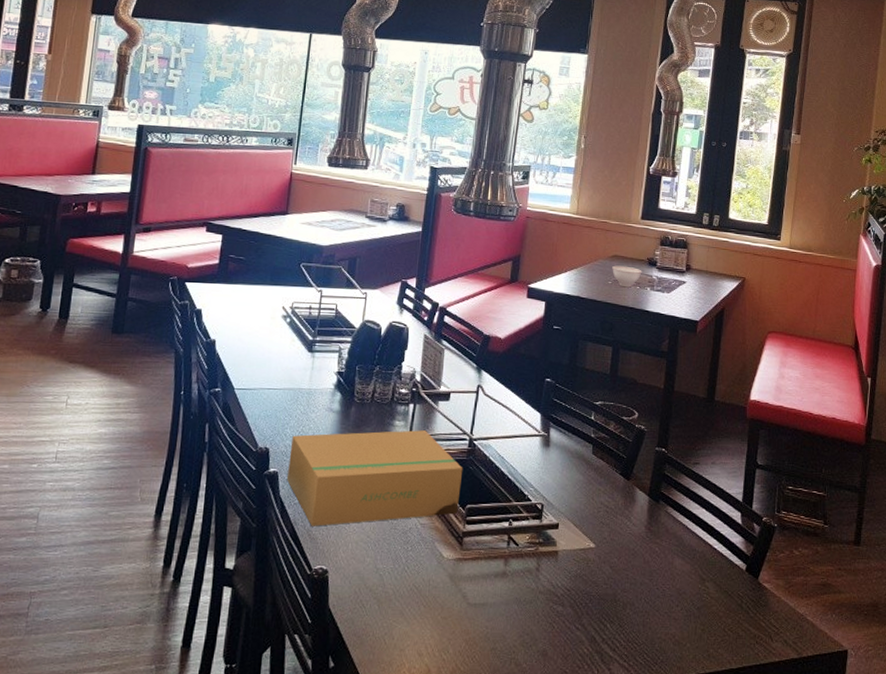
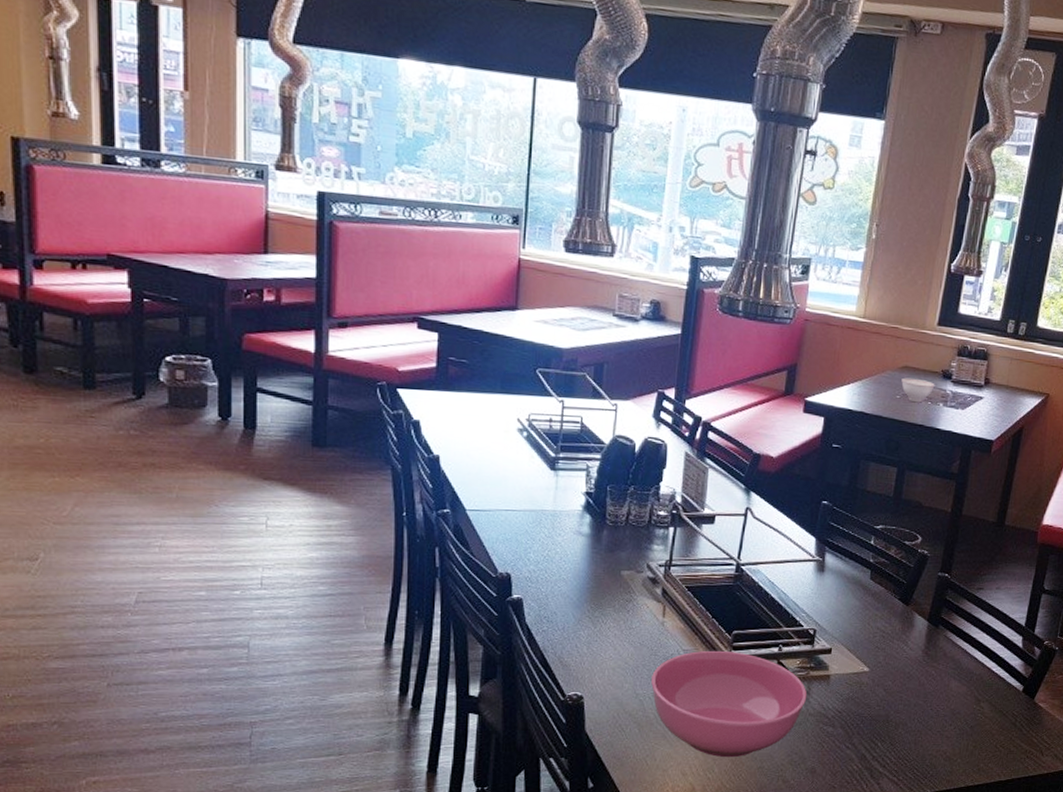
box: present [287,430,463,527] -> none [533,555,730,653]
bowl: none [391,524,537,638] -> present [651,650,808,758]

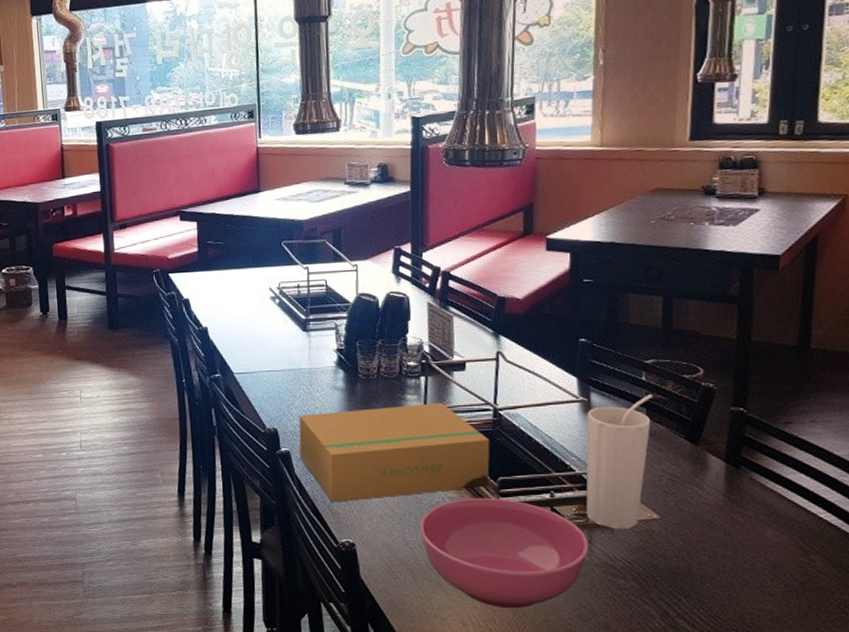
box: none [533,555,730,653] -> present [299,403,490,502]
cup: none [808,557,878,681] -> present [586,394,653,529]
bowl: present [901,377,935,403] -> none [654,199,696,226]

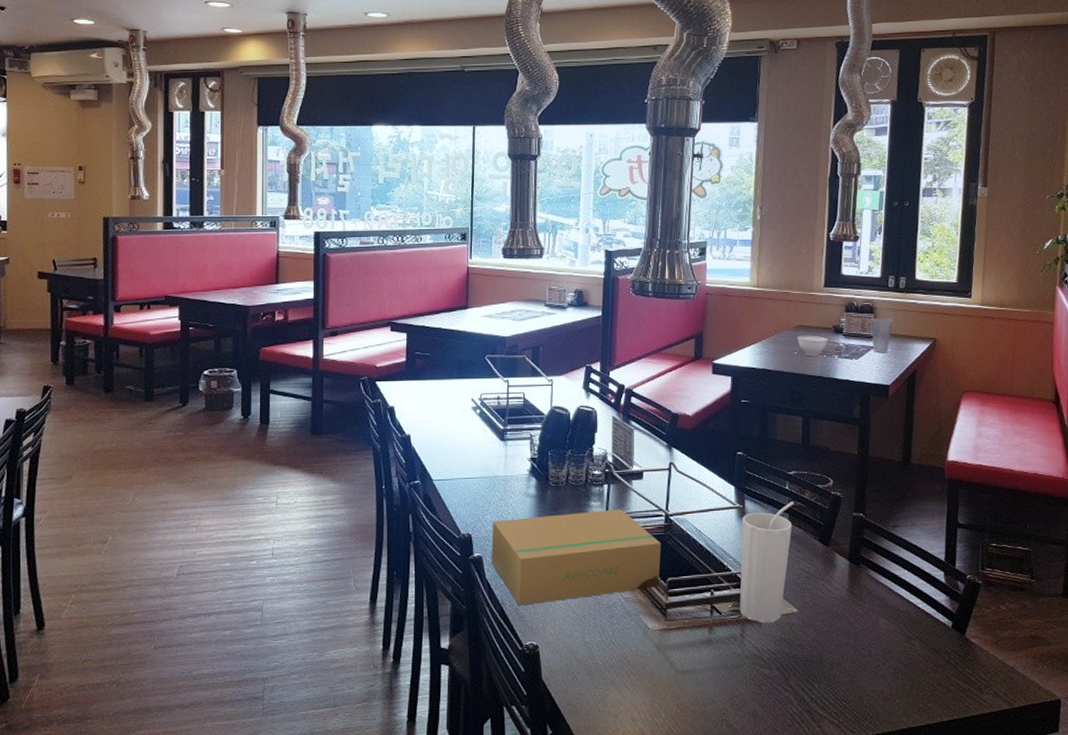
bowl: present [419,497,590,609] -> none [598,597,742,703]
bowl: none [654,199,696,226] -> present [797,335,828,357]
cup: none [756,173,786,216] -> present [872,317,893,352]

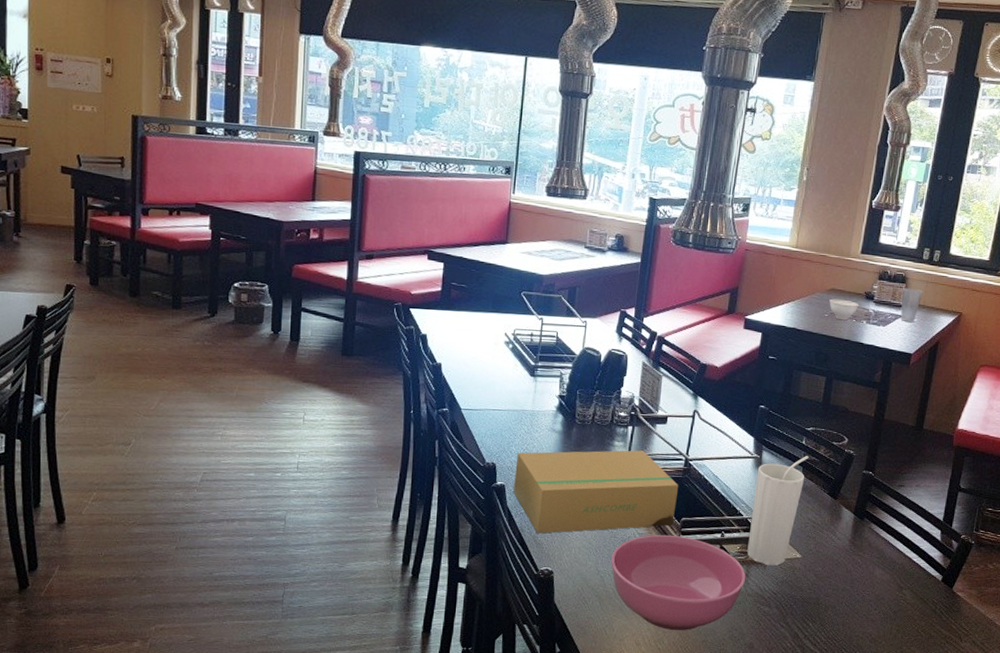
bowl: none [598,597,742,703] -> present [611,534,746,631]

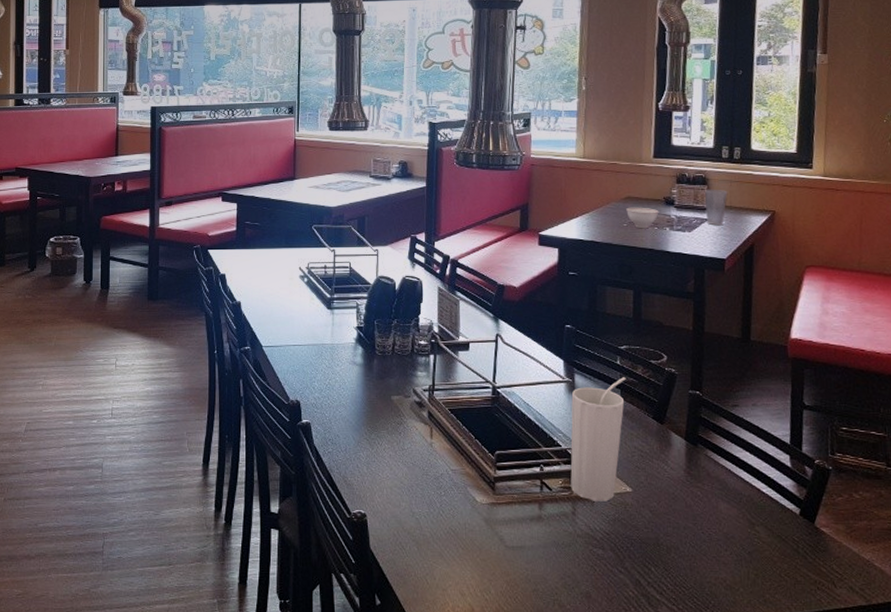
box: present [514,450,679,534] -> none [319,380,489,473]
bowl: present [611,534,746,631] -> none [425,470,574,579]

